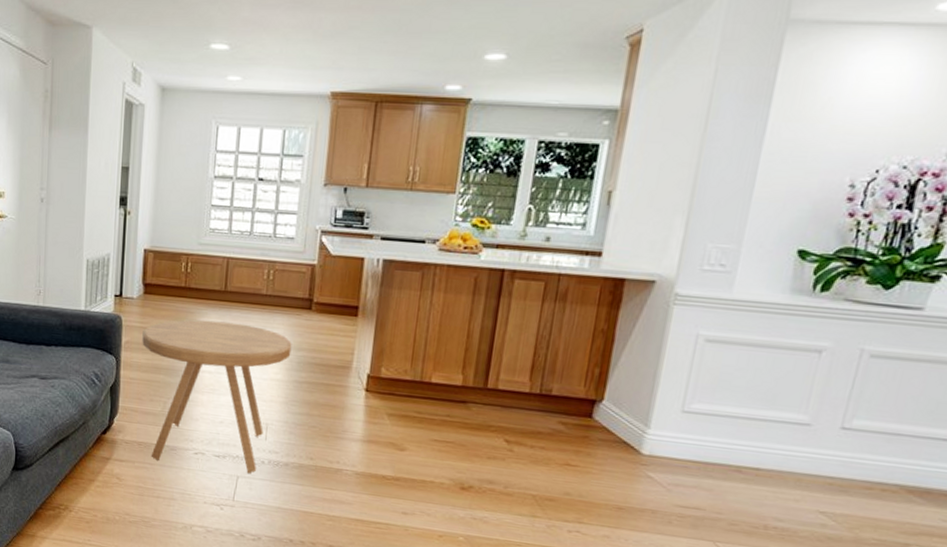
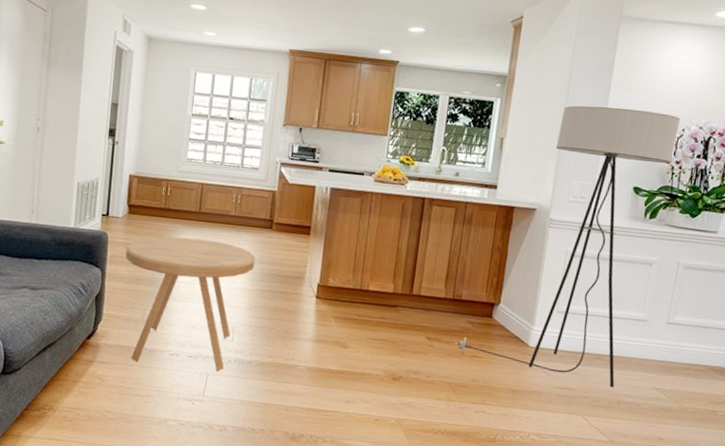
floor lamp: none [540,144,874,509] -> present [453,106,681,388]

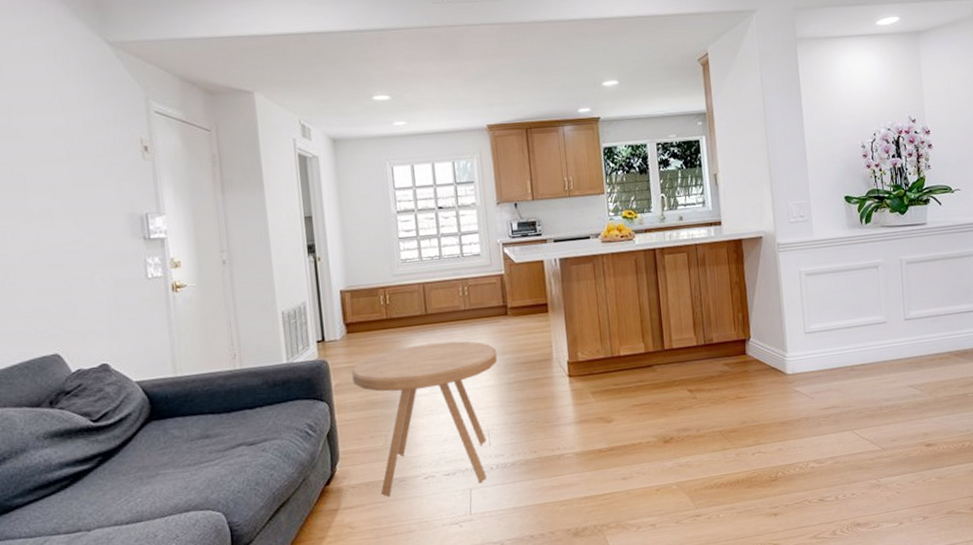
floor lamp: present [453,106,681,388] -> none [715,122,874,399]

